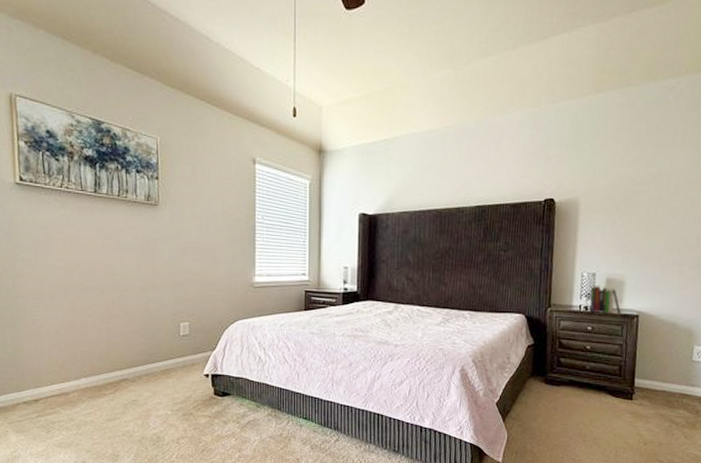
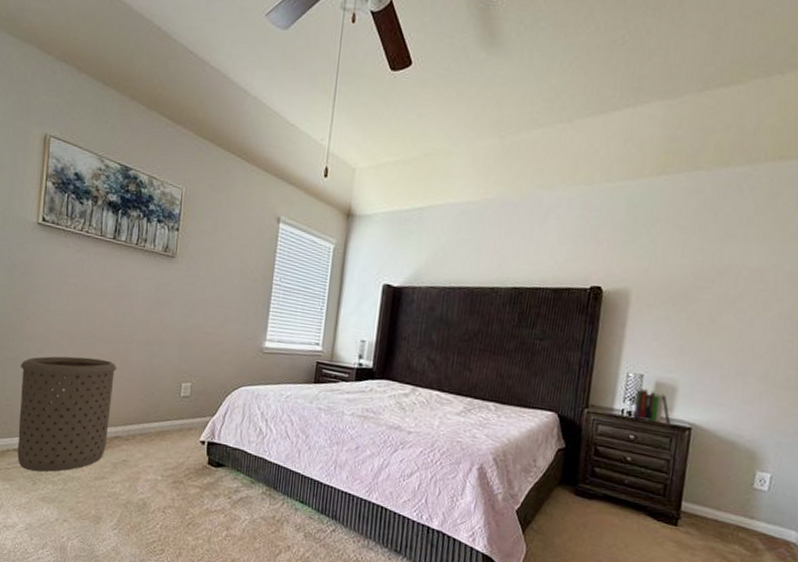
laundry basket: none [18,308,115,420] -> present [17,356,117,472]

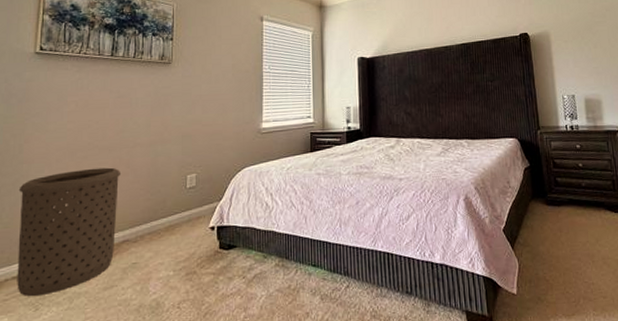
books: present [633,388,671,424] -> none [572,105,604,131]

